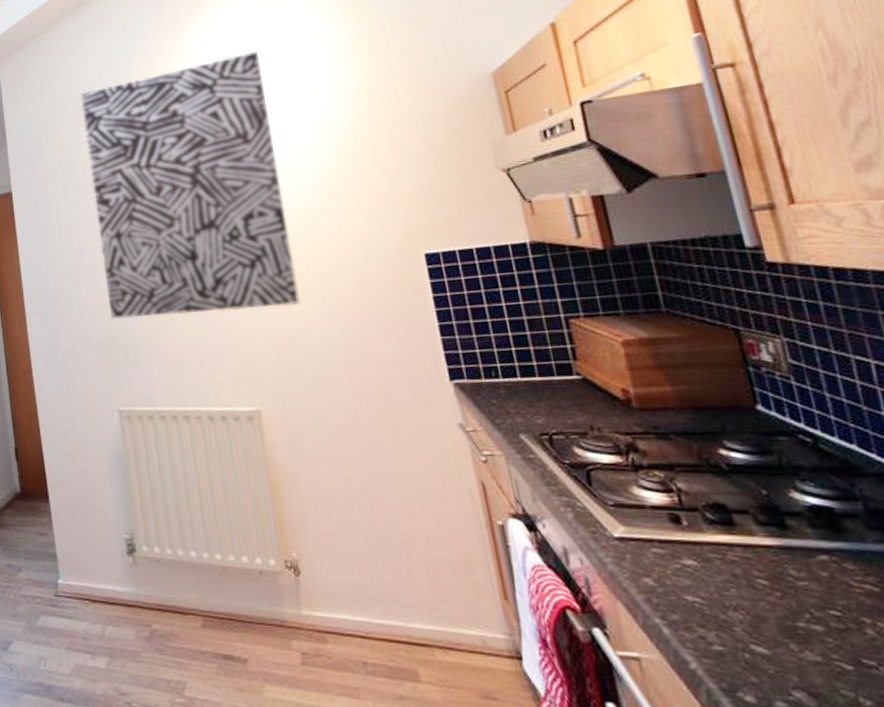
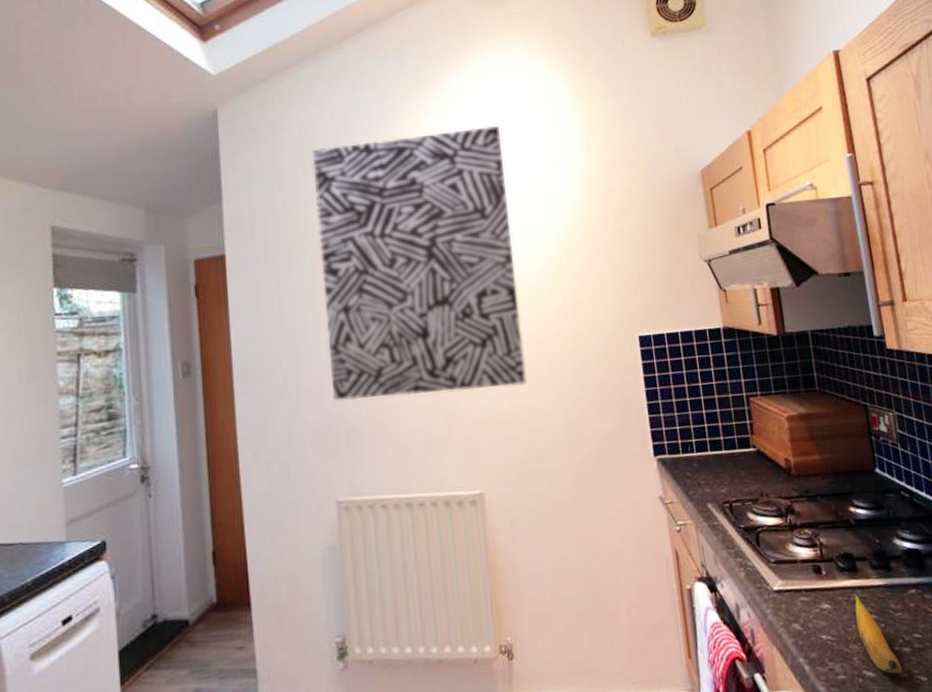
banana: none [731,551,813,655] -> present [854,592,903,674]

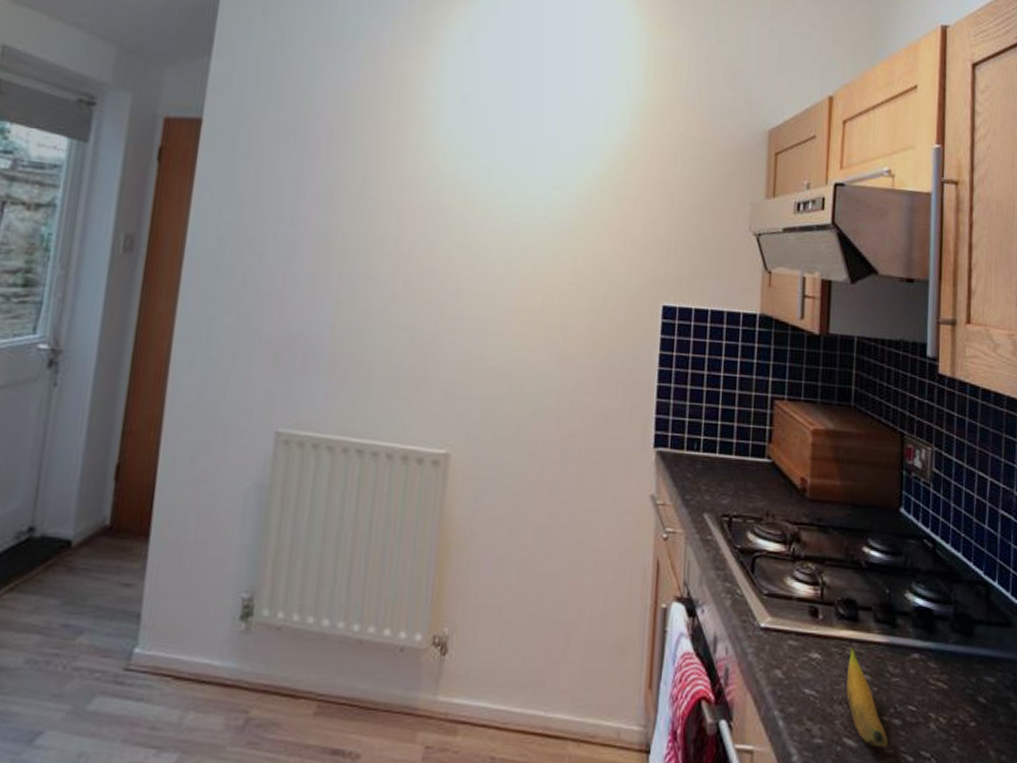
wall art: present [312,125,527,401] -> none [296,17,550,338]

